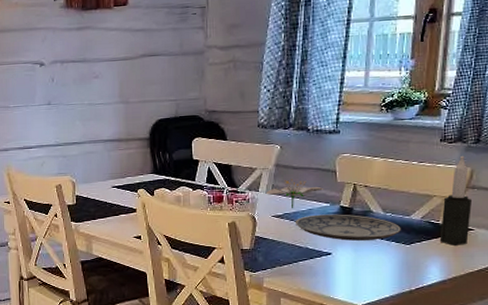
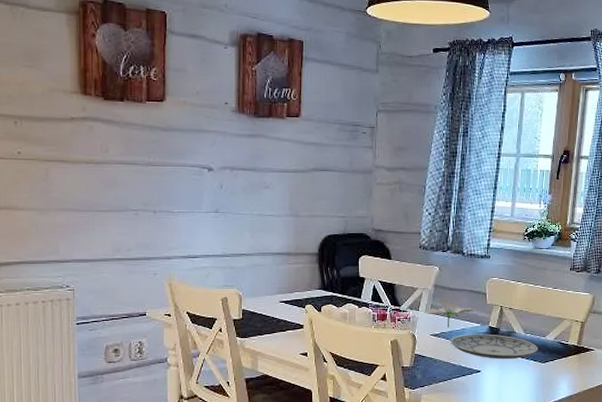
candle: present [439,155,471,245] -> none [568,283,593,364]

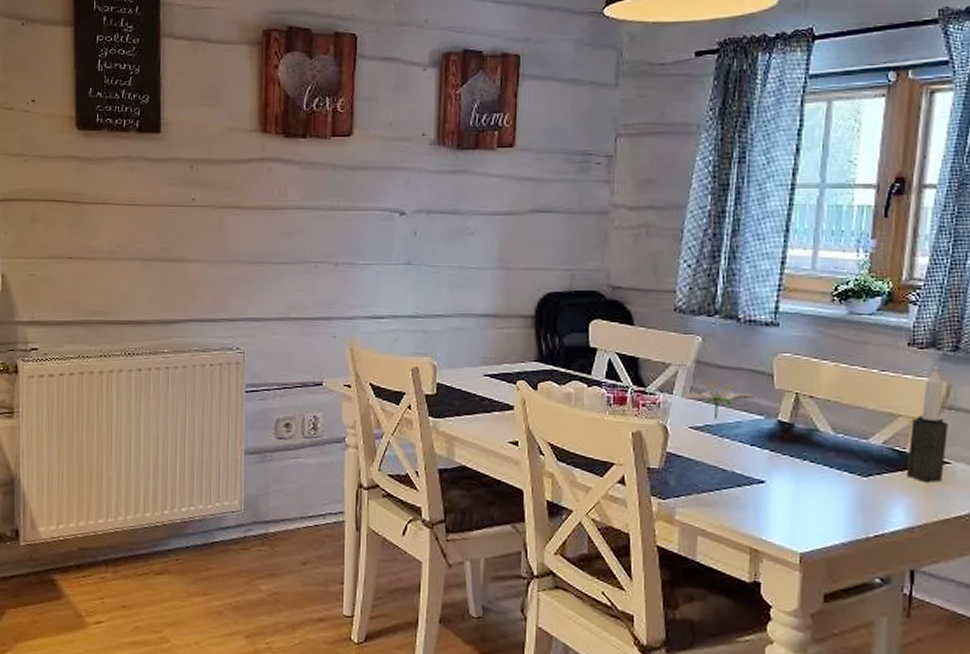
plate: present [451,334,538,359] -> none [719,429,856,468]
candle: none [568,283,593,364] -> present [906,365,948,483]

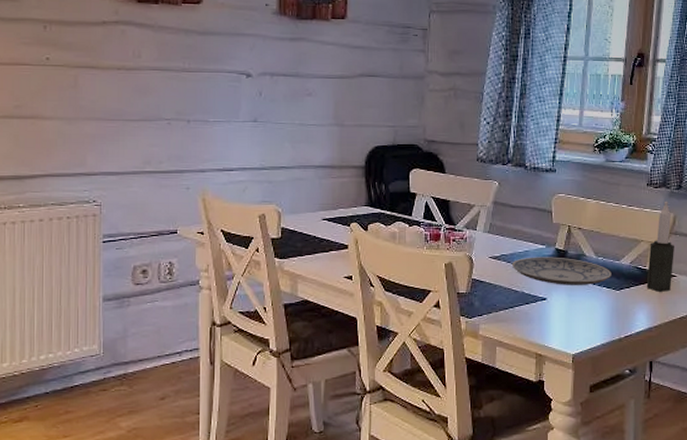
flower: present [683,381,757,419] -> none [484,218,540,249]
plate: none [719,429,856,468] -> present [512,257,612,285]

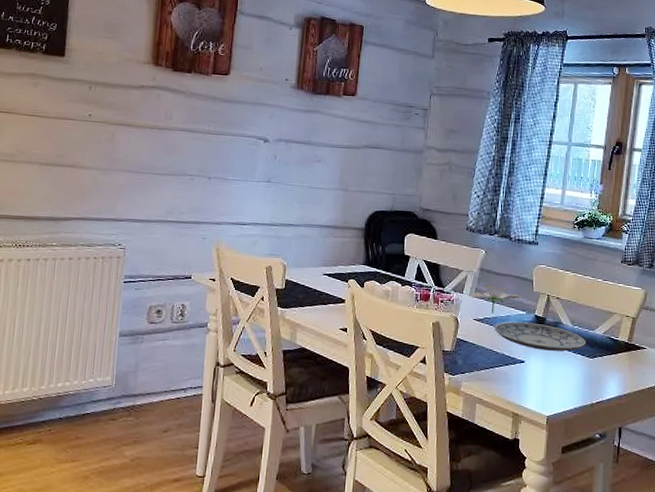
flower: none [484,218,540,249] -> present [470,284,522,313]
candle: present [646,201,674,292] -> none [618,278,645,363]

